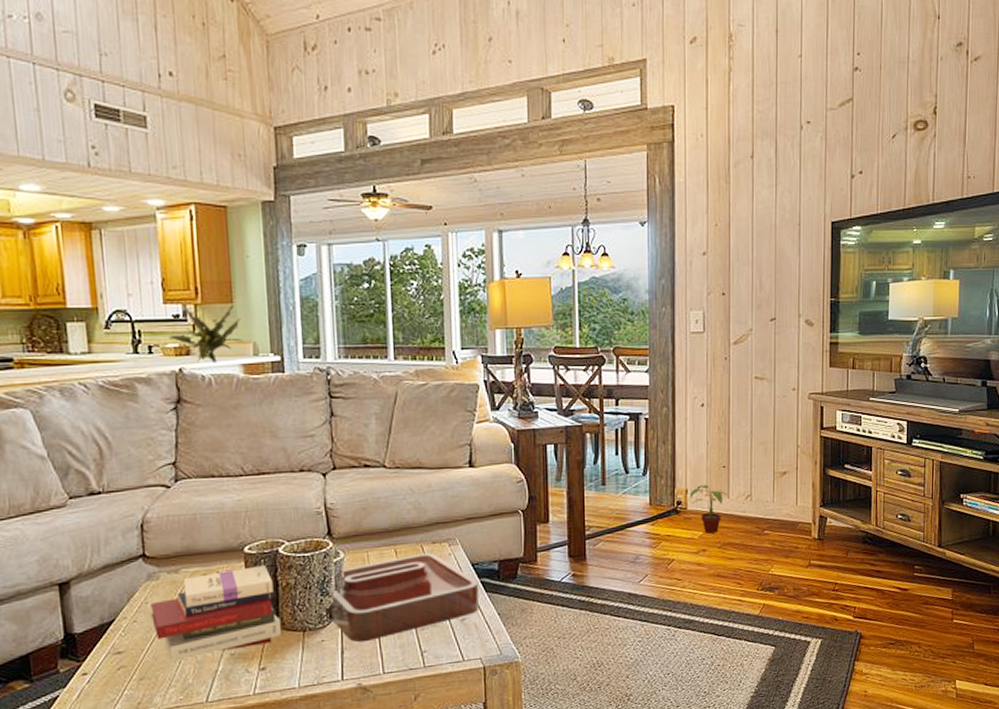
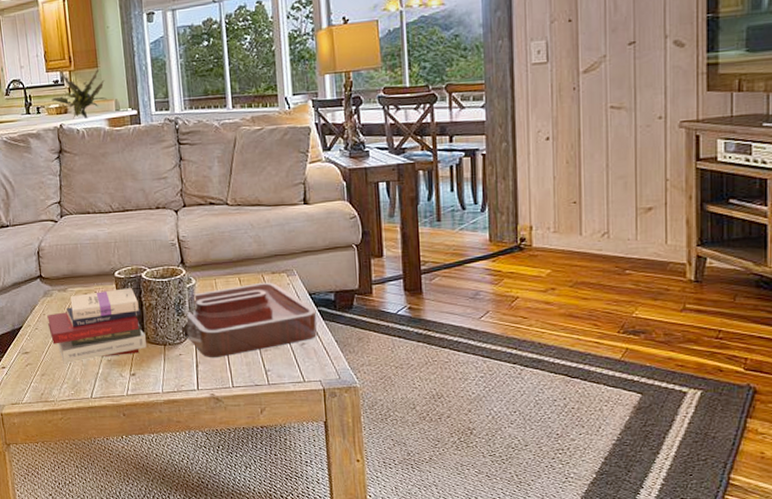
potted plant: present [689,485,728,533] -> none [535,221,580,272]

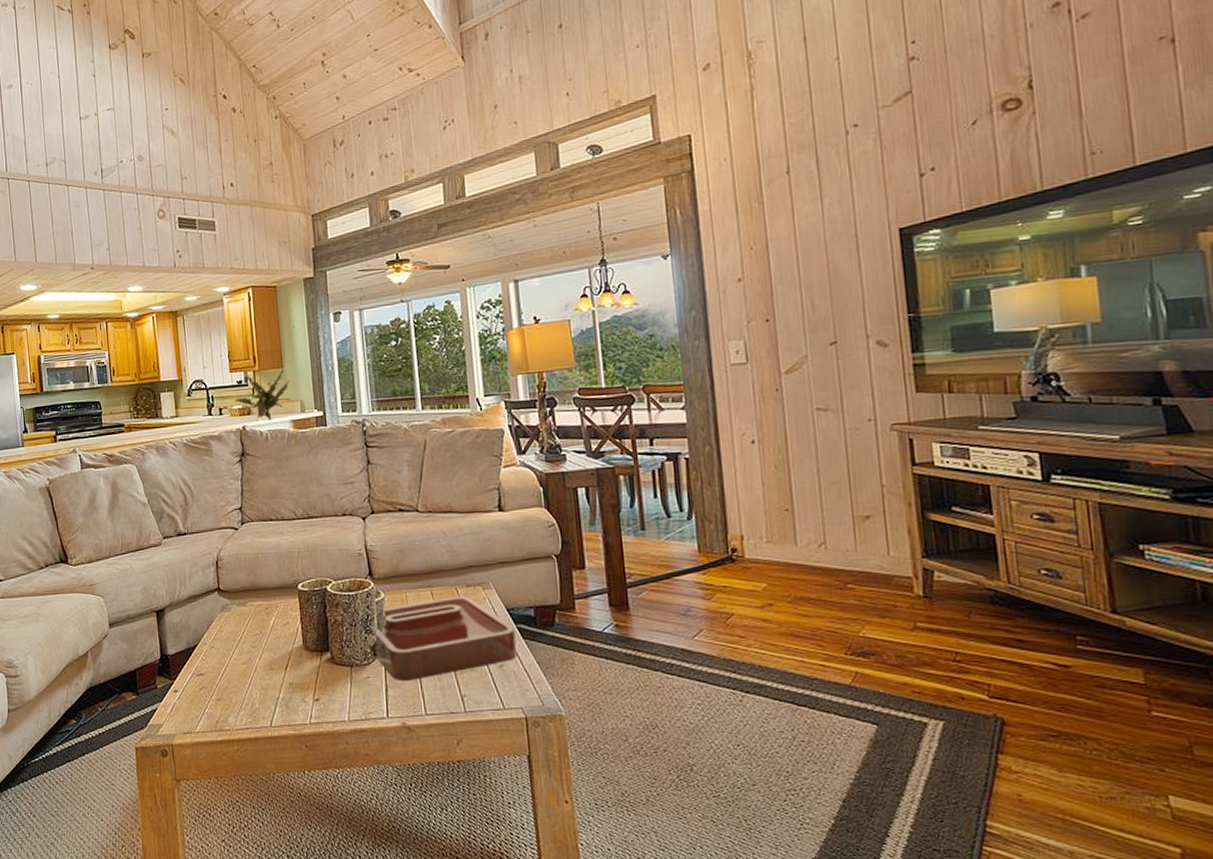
books: present [47,288,147,364] -> none [225,602,332,687]

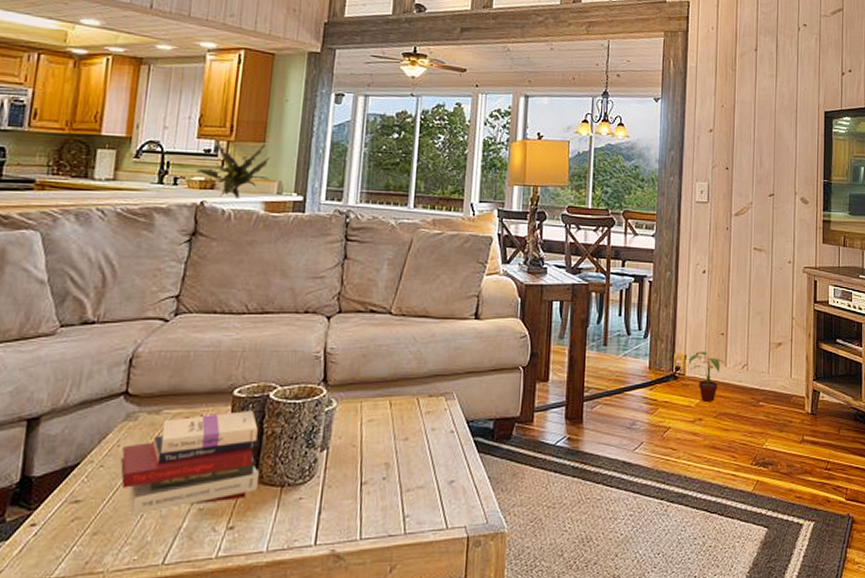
books: none [225,602,332,687] -> present [120,411,259,517]
decorative tray: present [367,596,517,680] -> none [306,406,471,501]
potted plant: none [746,530,795,586] -> present [688,352,725,402]

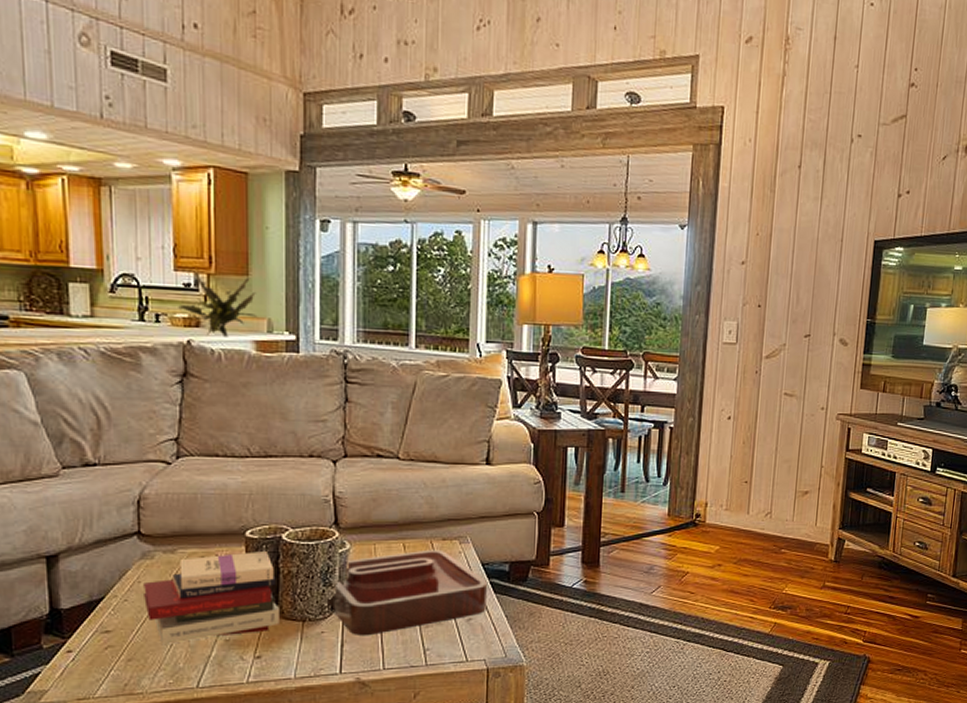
decorative tray: none [306,406,471,501] -> present [324,549,487,635]
potted plant: present [688,352,725,402] -> none [709,499,748,548]

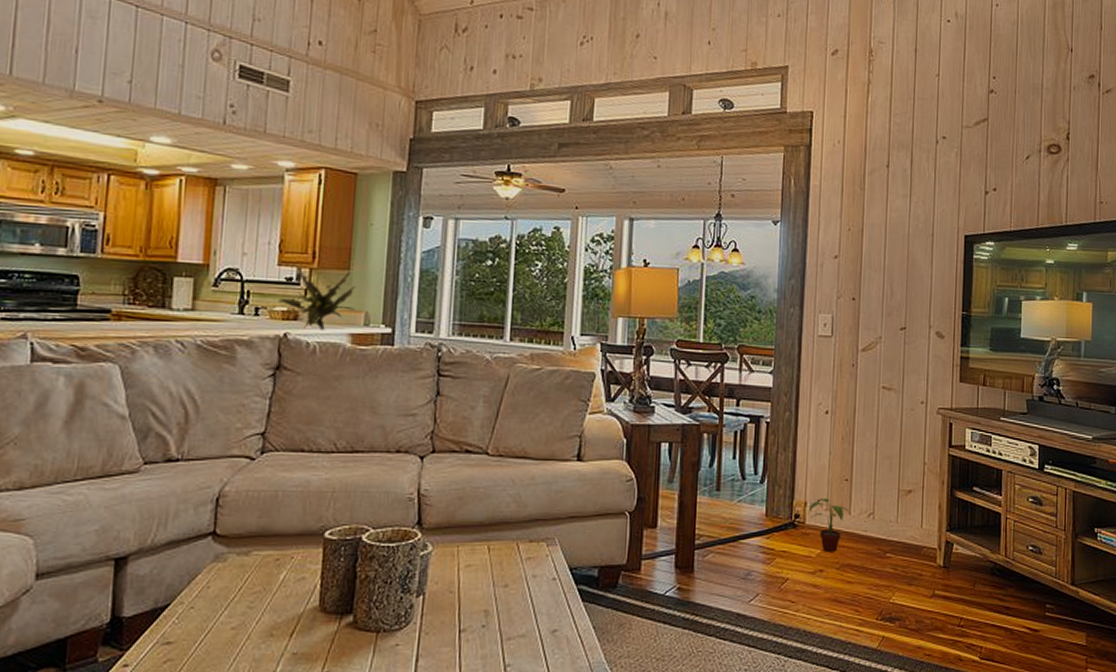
books: present [144,551,279,646] -> none [211,554,353,659]
decorative tray: present [324,549,487,635] -> none [401,552,574,648]
potted plant: none [709,499,748,548] -> present [808,498,849,552]

